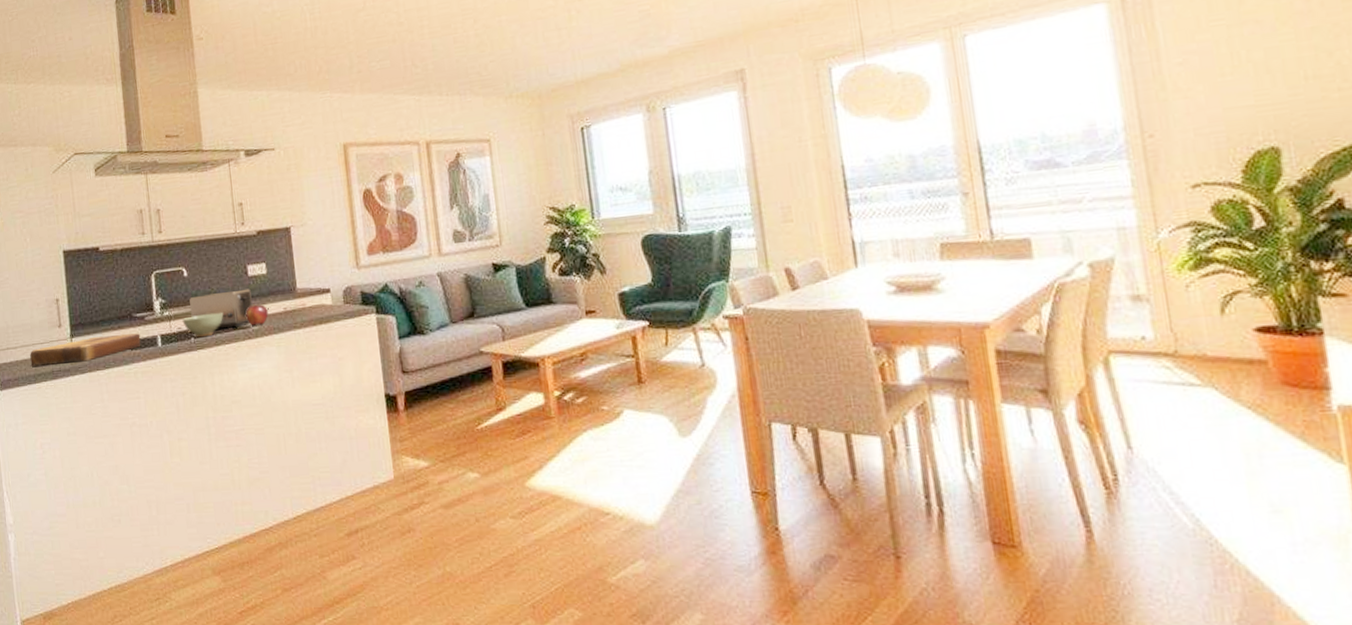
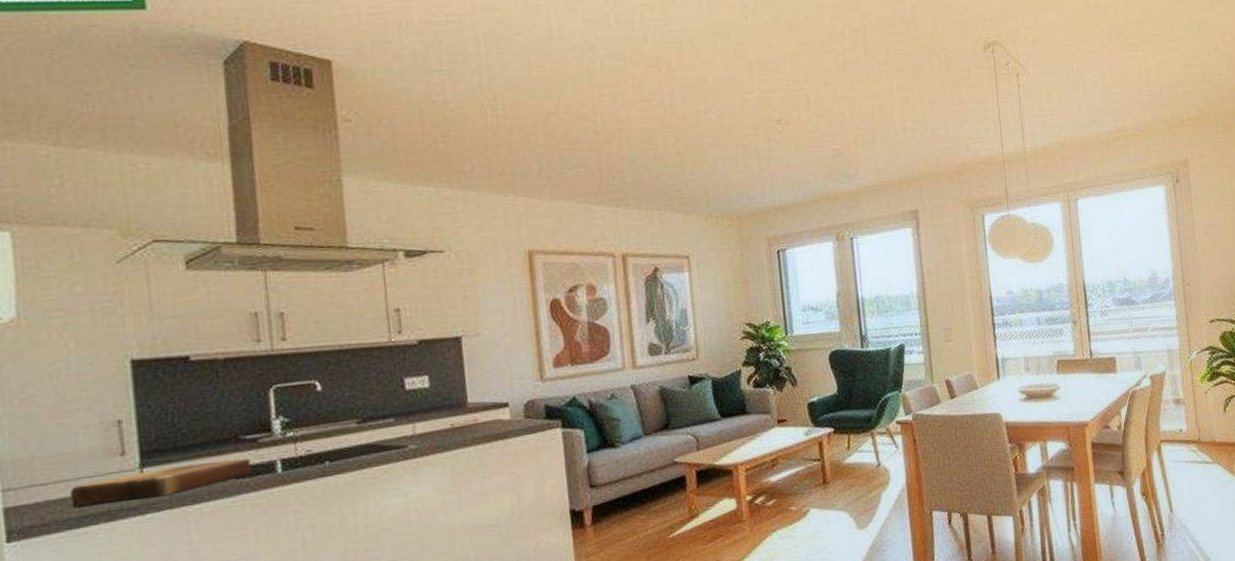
bowl: present [182,313,224,338] -> none [313,431,371,461]
toaster: present [189,289,252,330] -> none [324,404,410,451]
fruit: present [246,304,268,326] -> none [401,420,431,445]

